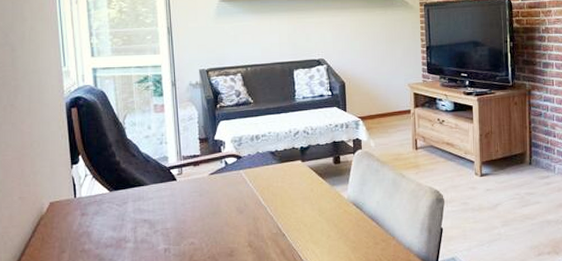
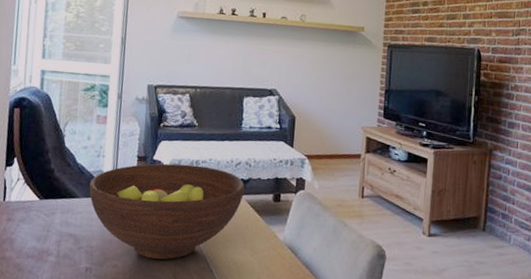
fruit bowl: none [156,140,305,232] -> present [89,163,245,260]

